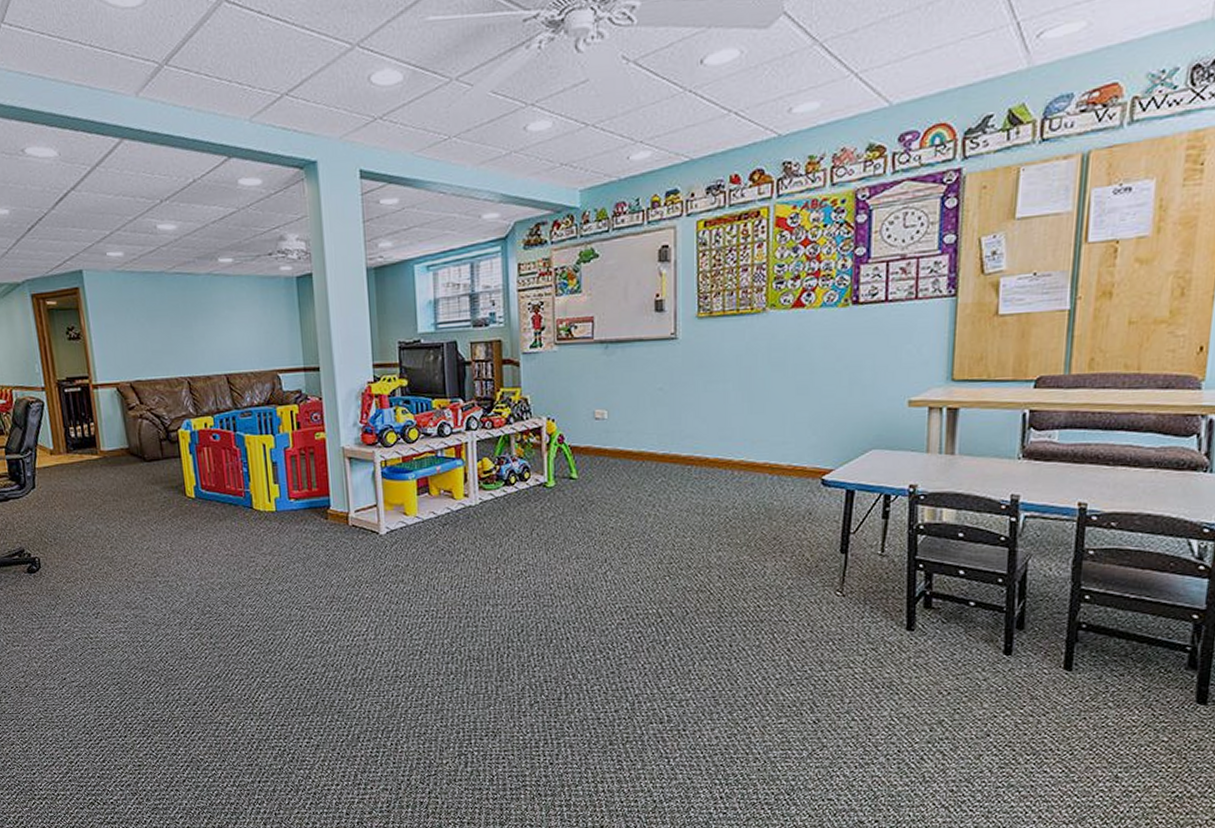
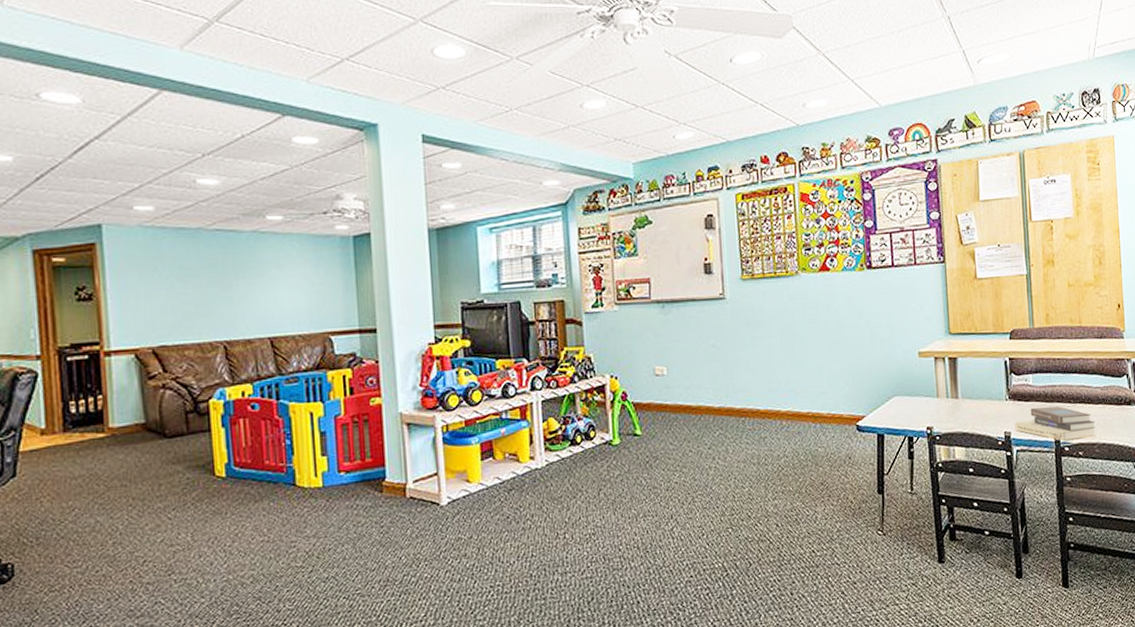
books: none [1026,468,1141,508] -> present [1015,406,1096,441]

